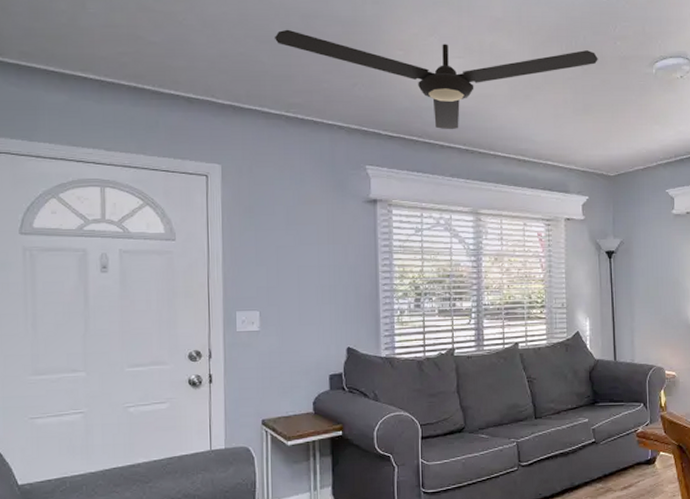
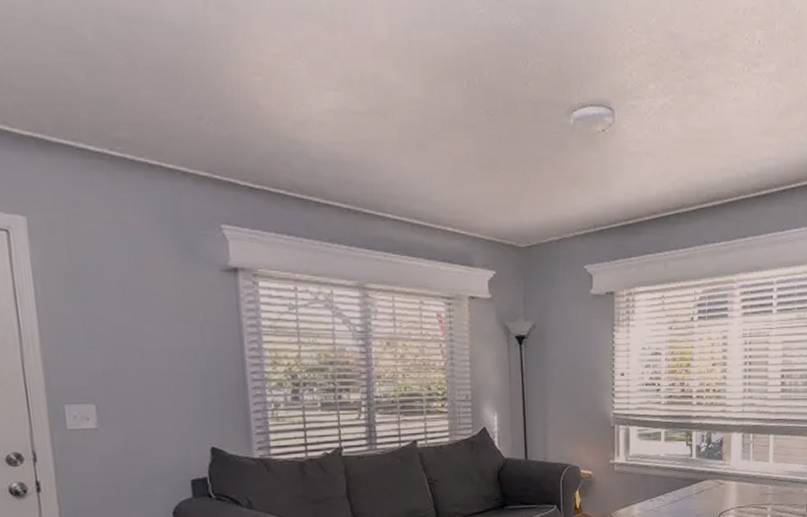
ceiling fan: present [274,29,598,130] -> none [84,36,506,184]

